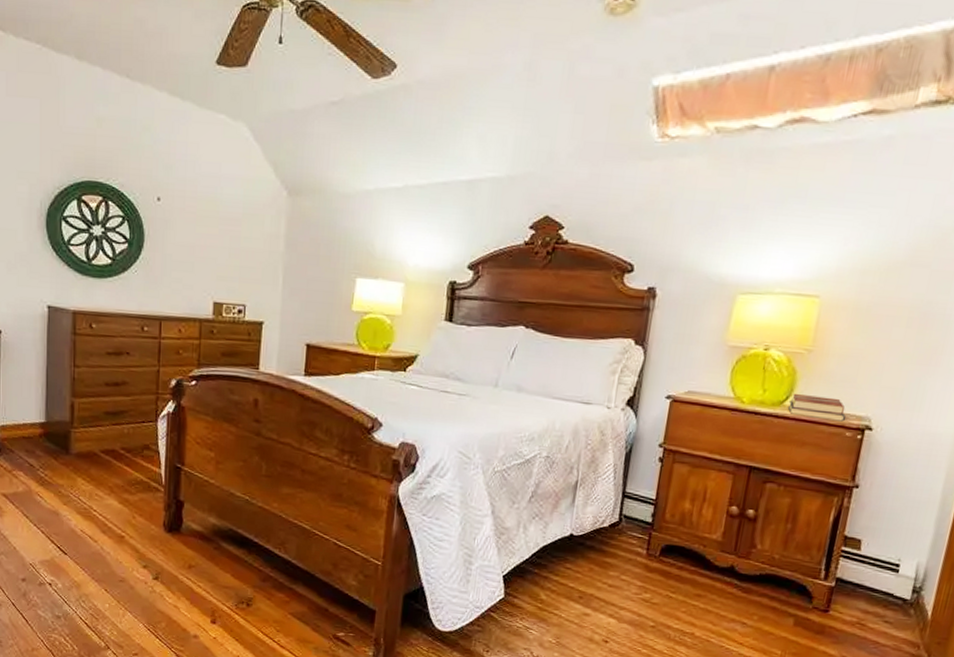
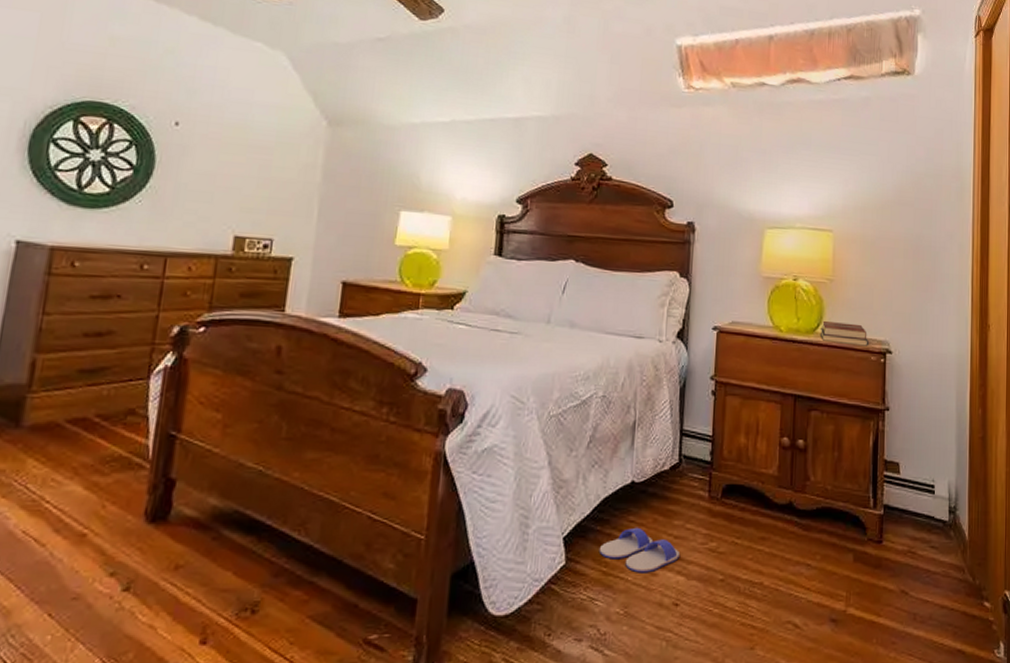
flip-flop: none [535,573,613,613] -> present [599,527,679,573]

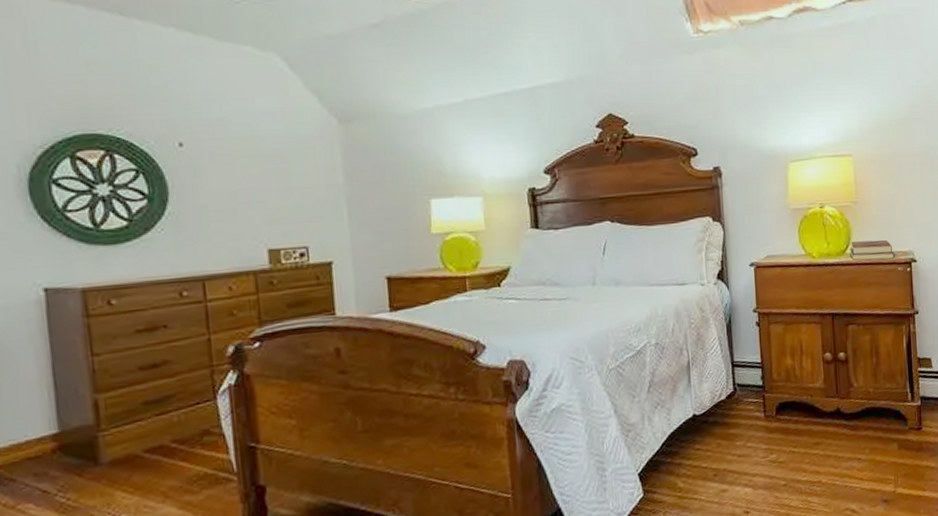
flip-flop: present [599,527,679,573] -> none [672,453,745,492]

